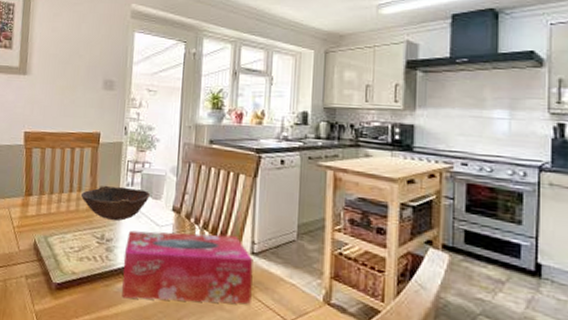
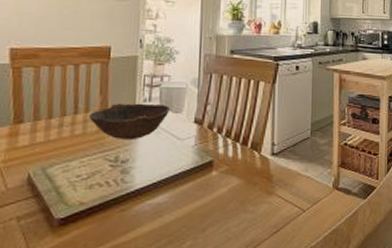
tissue box: present [122,230,254,304] -> none [141,140,274,220]

